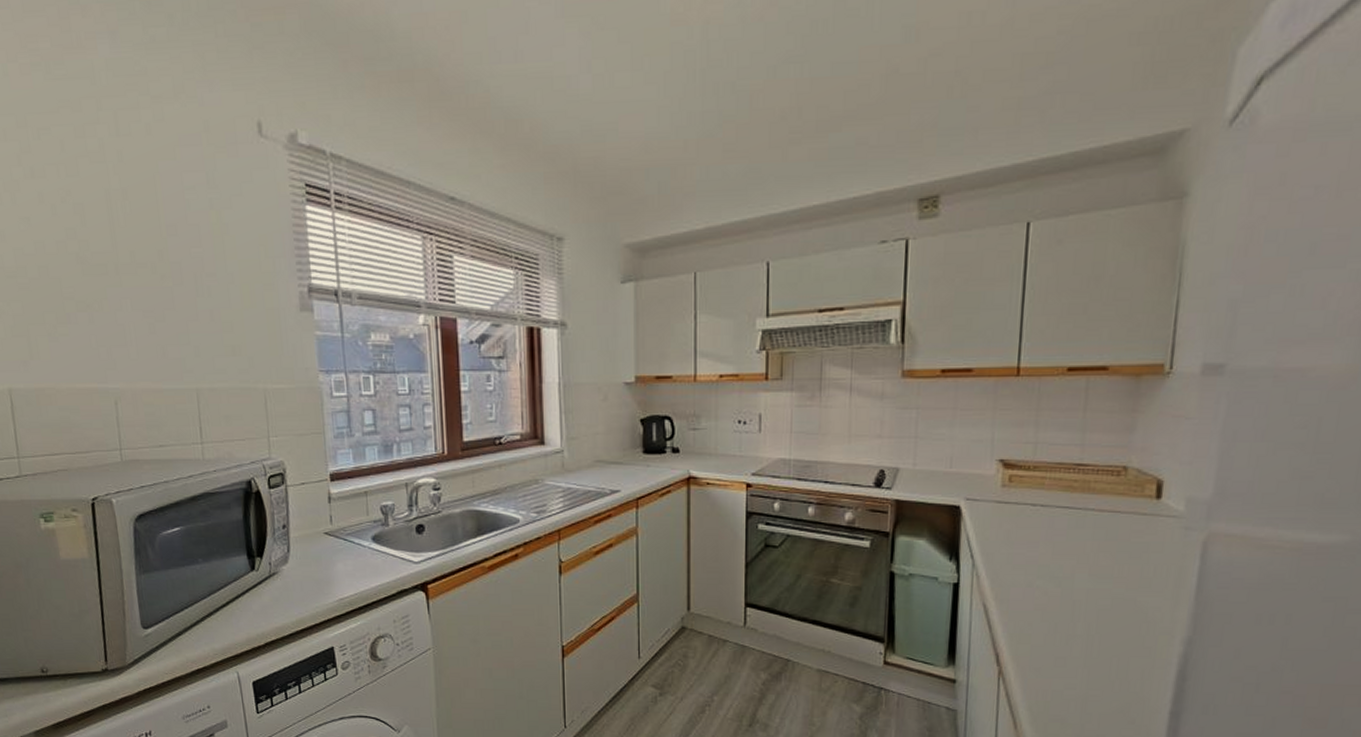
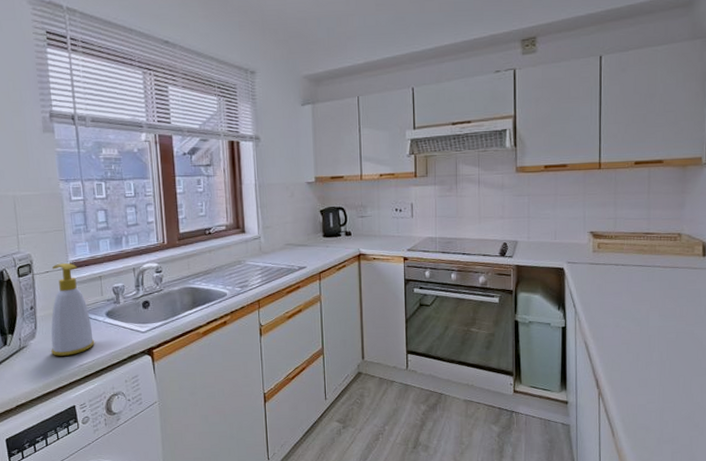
soap bottle: none [306,474,358,587] -> present [51,263,95,356]

